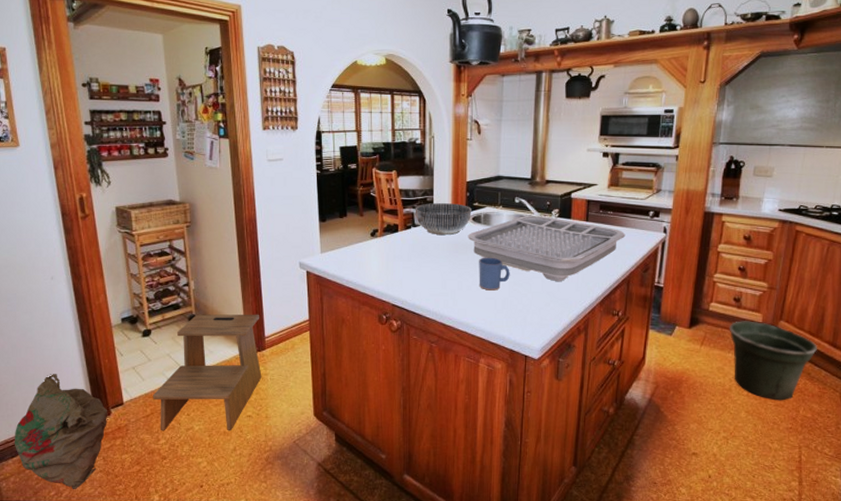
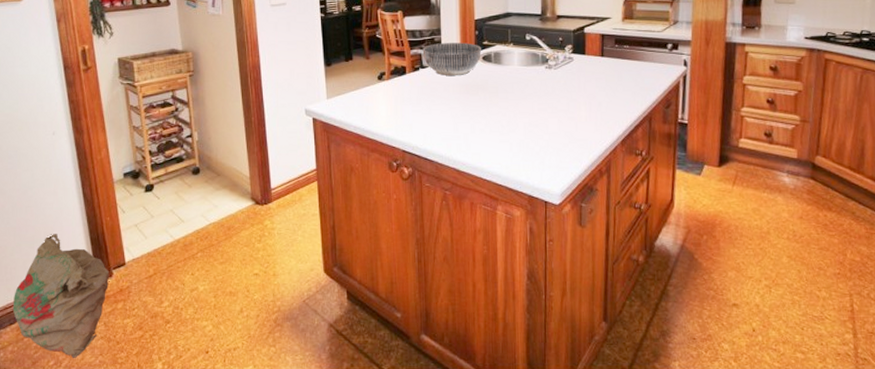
step stool: present [153,314,262,430] -> none [156,164,269,292]
dish rack: present [468,216,626,282] -> none [478,53,644,122]
mug: present [479,257,510,291] -> none [491,97,525,133]
flower pot: present [729,321,817,401] -> none [761,157,860,244]

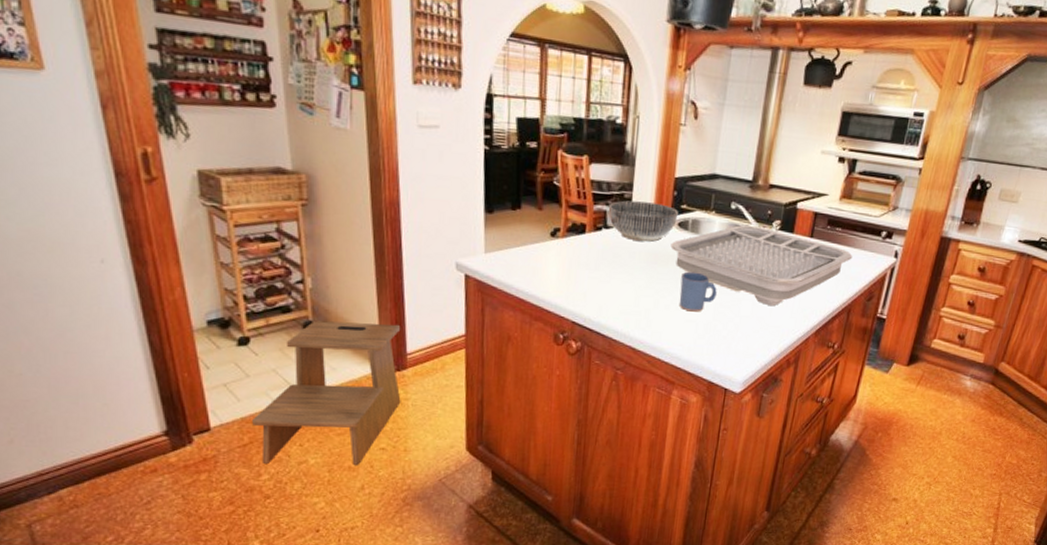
bag: present [12,234,110,358] -> none [50,388,189,534]
step stool: none [156,164,269,292] -> present [252,320,401,465]
dish rack: none [478,53,644,122] -> present [670,225,853,307]
mug: none [491,97,525,133] -> present [679,271,717,312]

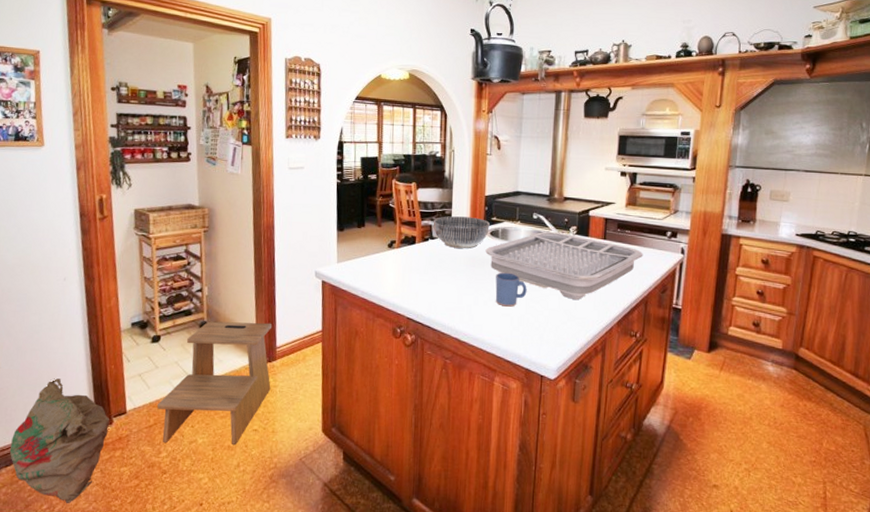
bag: none [50,388,189,534] -> present [9,378,110,503]

